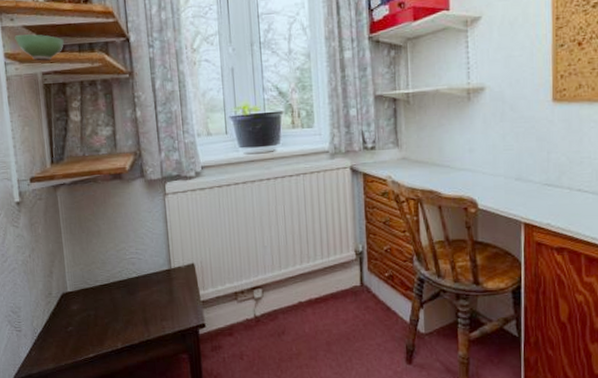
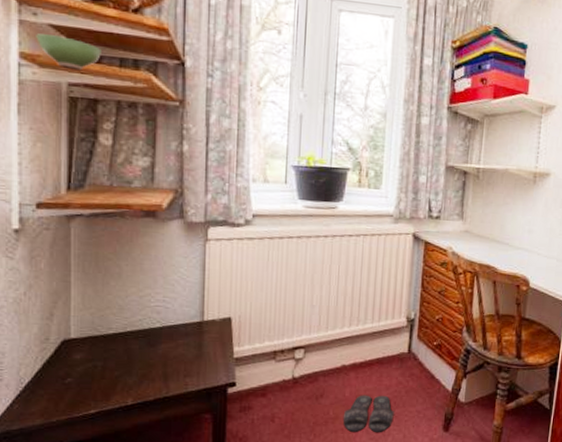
slippers: none [305,329,355,368] -> present [343,395,394,433]

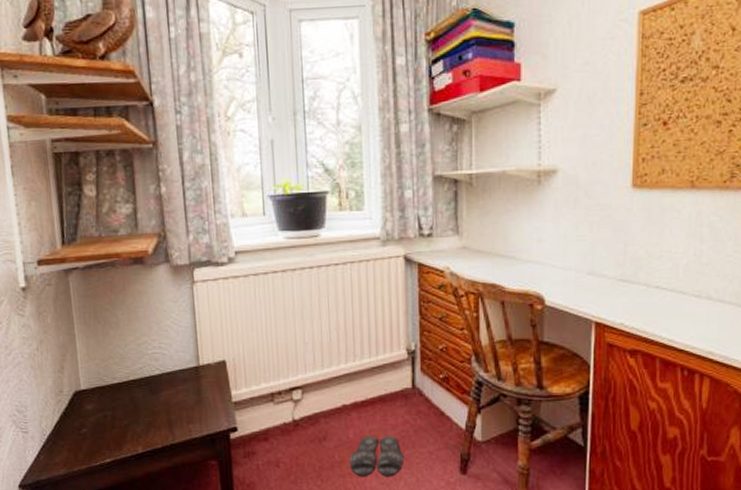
bowl: present [34,33,103,71] -> none [17,94,78,126]

